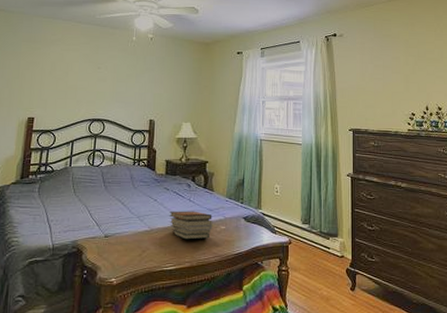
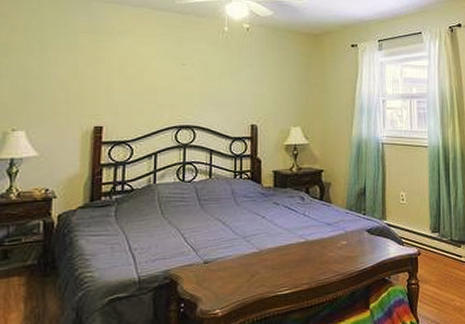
book stack: present [169,211,212,240] -> none [281,226,332,259]

